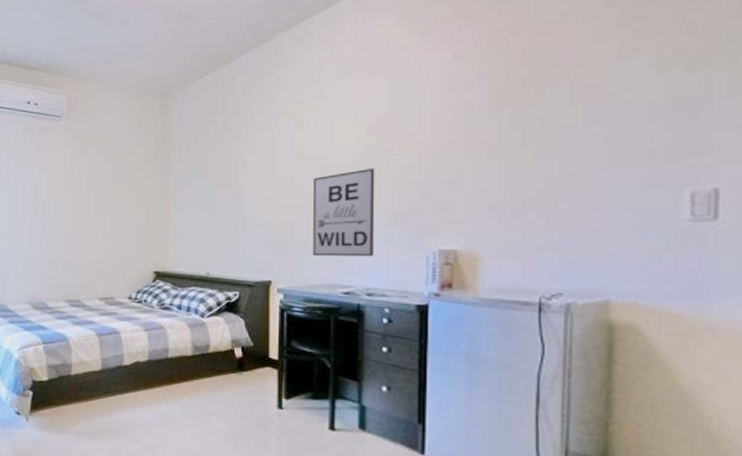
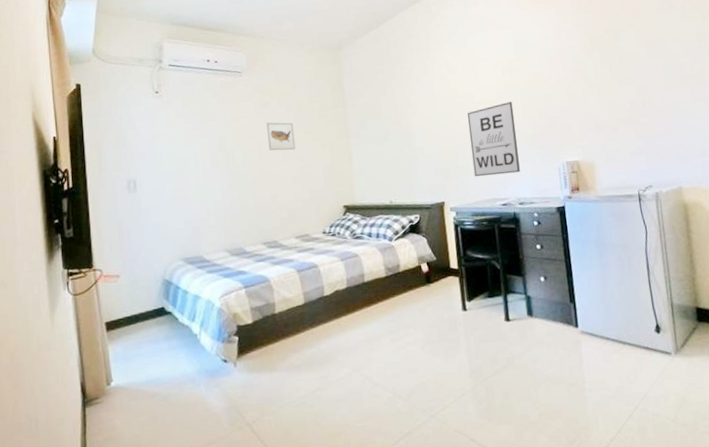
wall art: none [81,173,109,205] -> present [266,122,296,151]

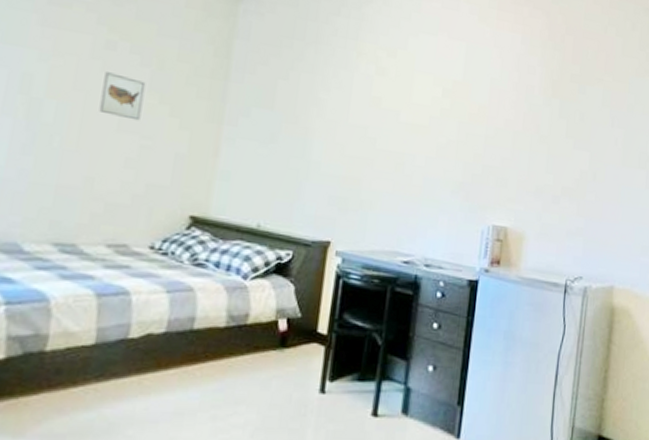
wall art: present [467,101,520,177] -> none [377,132,446,225]

